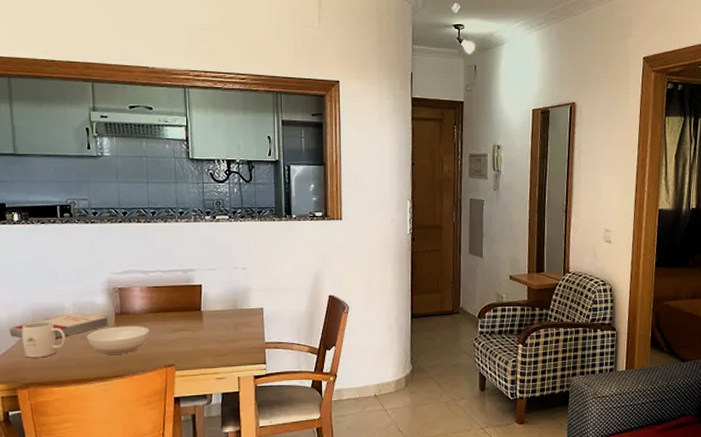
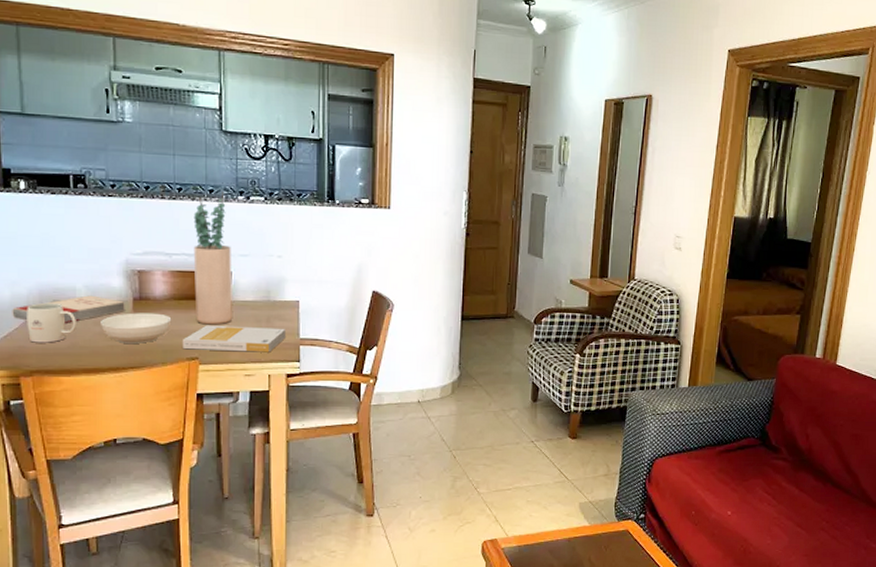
book: none [159,333,253,358] -> present [182,325,287,353]
vase: none [166,213,205,334] -> present [193,192,233,325]

